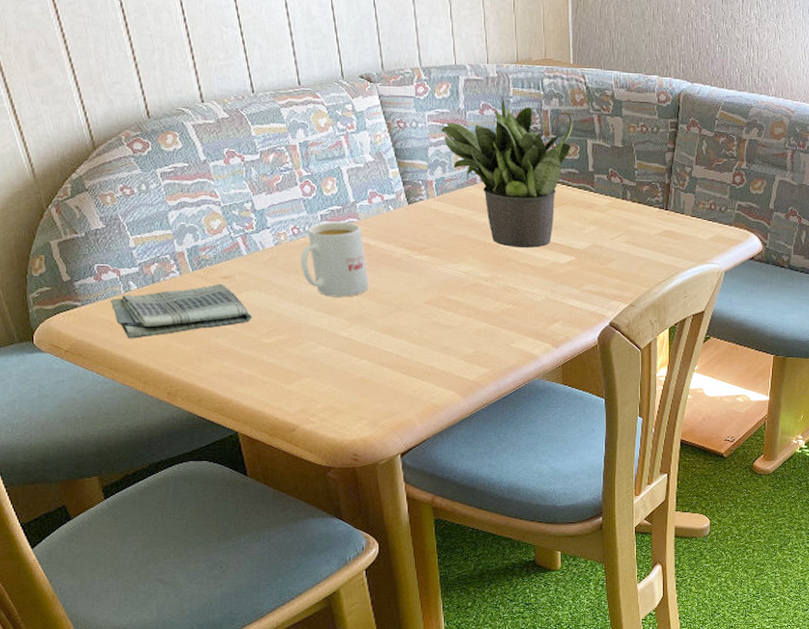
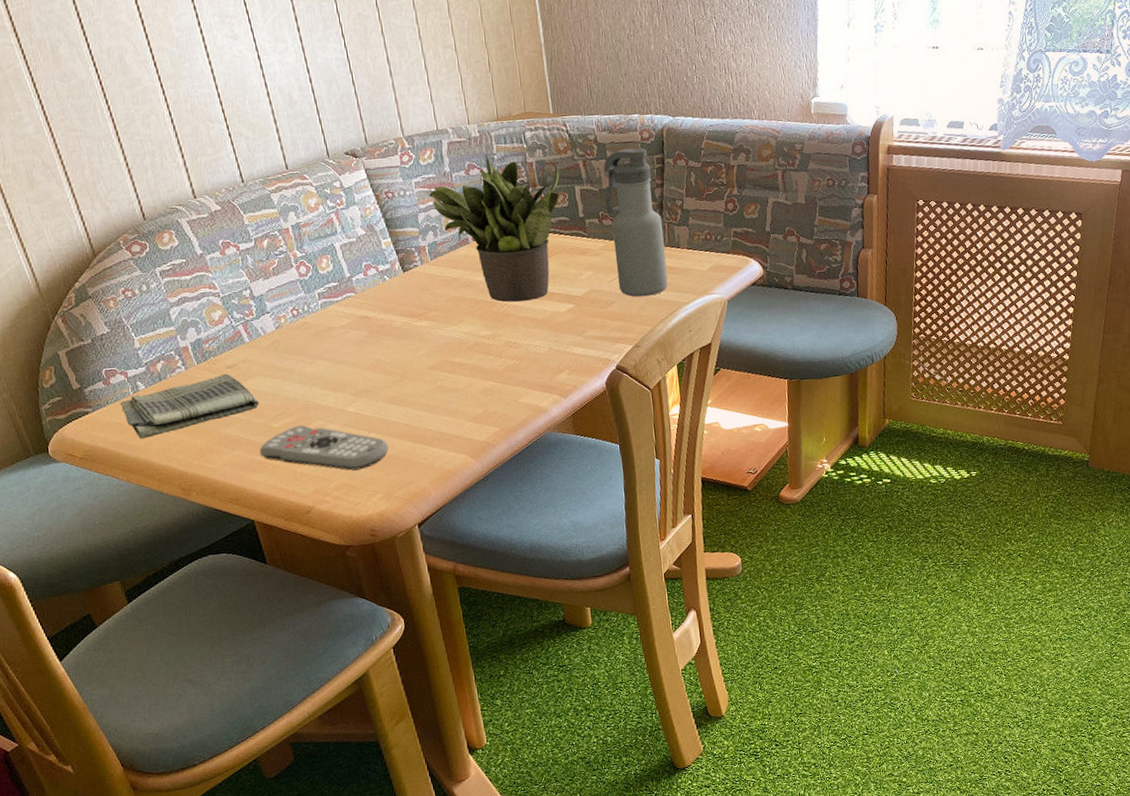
remote control: none [249,343,378,394] -> present [260,425,389,471]
mug: present [300,221,369,297] -> none [301,297,372,374]
water bottle: none [616,109,670,258] -> present [603,148,668,297]

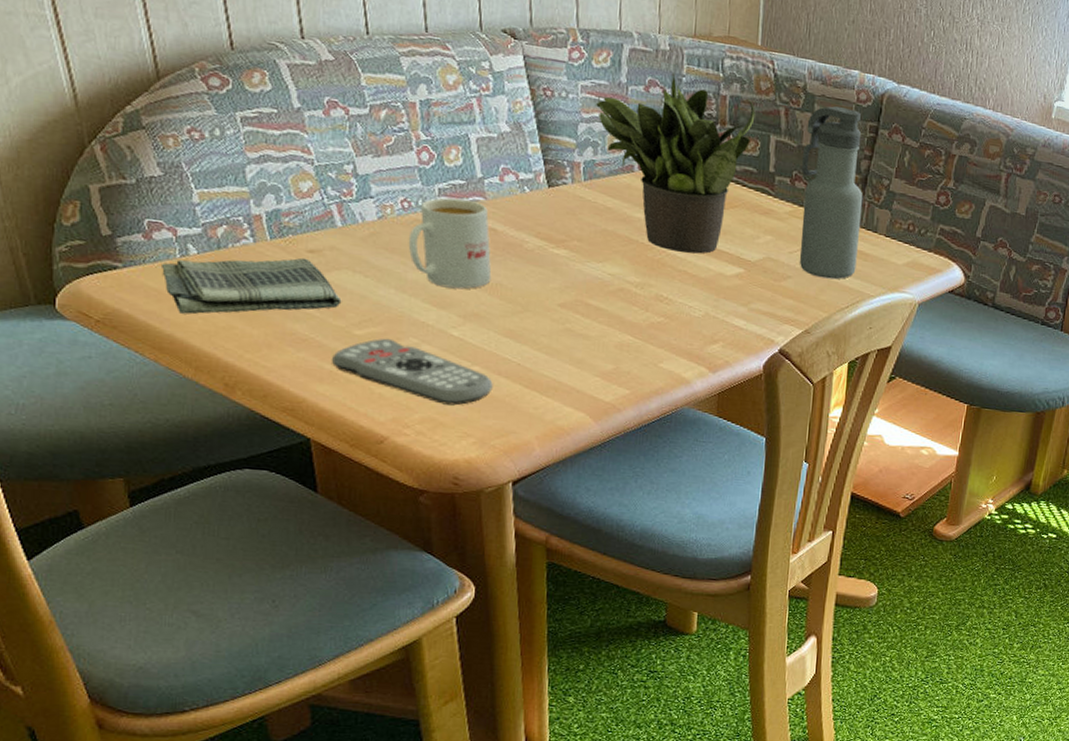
mug: none [301,297,372,374] -> present [408,197,492,289]

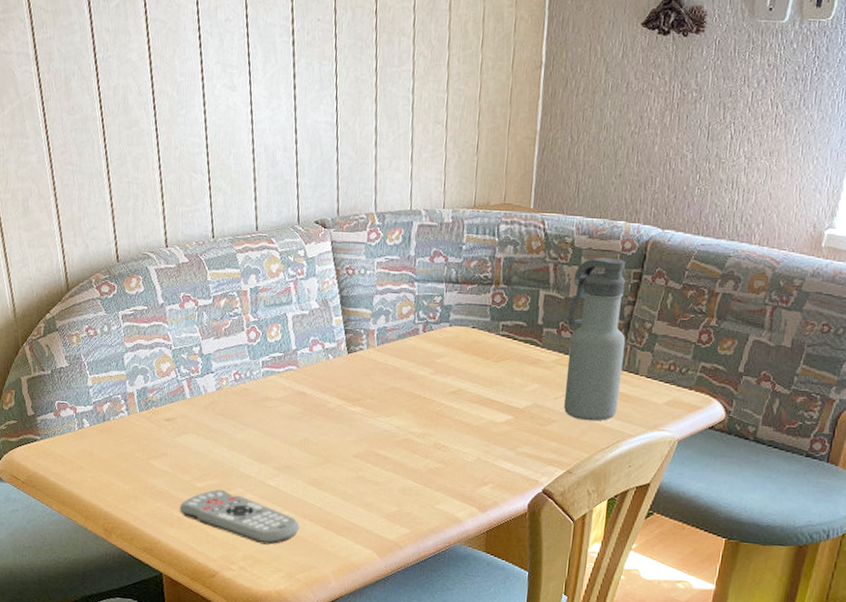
dish towel: present [160,257,342,315] -> none [65,425,188,475]
mug: present [408,197,492,289] -> none [238,368,301,446]
potted plant: present [595,71,755,254] -> none [388,241,527,405]

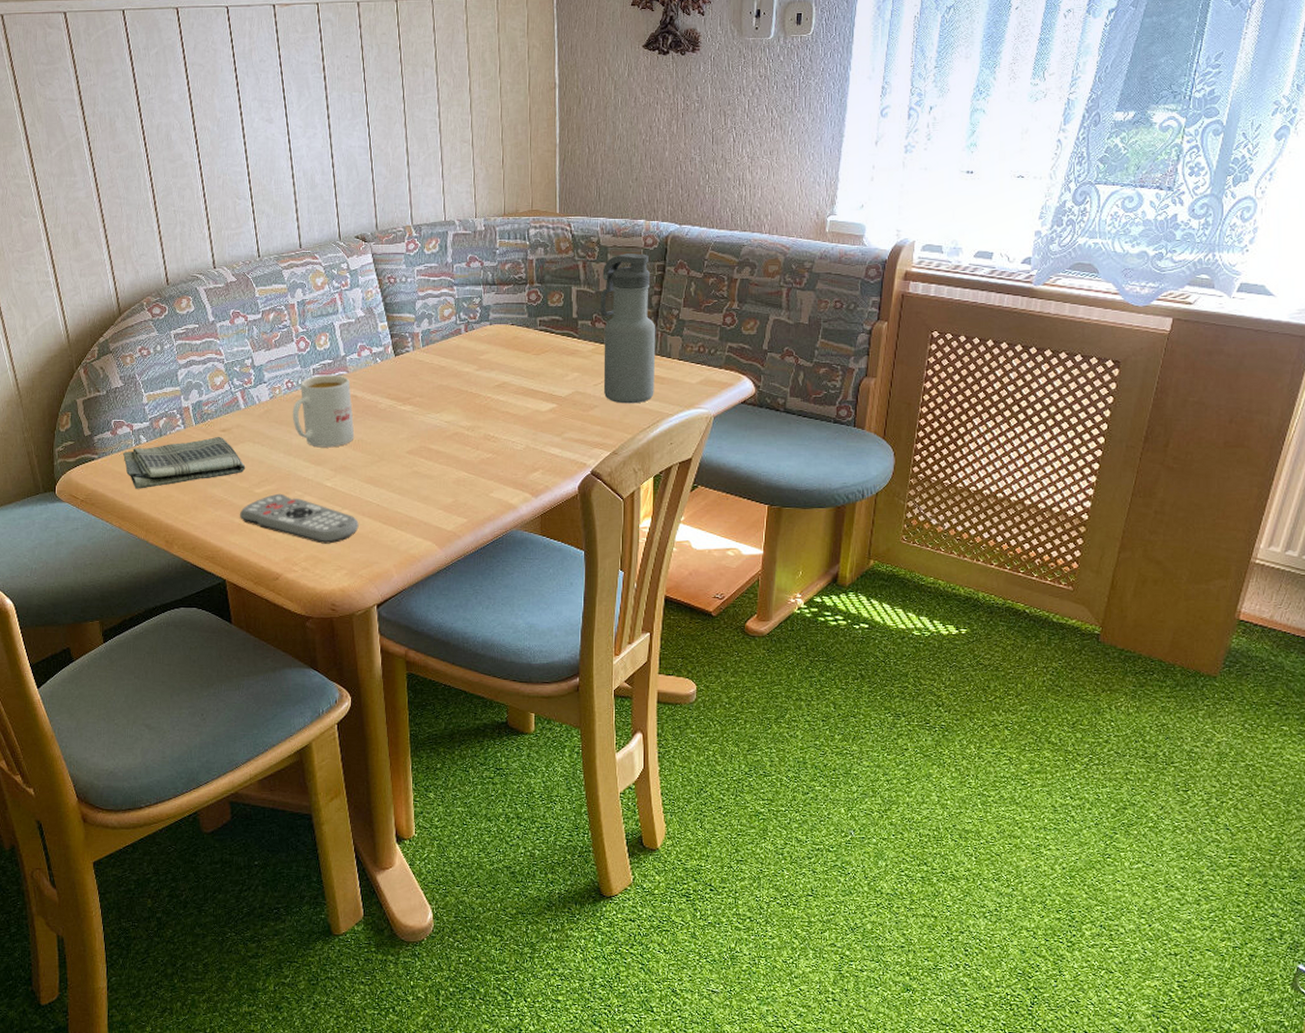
dish towel: none [65,425,188,475] -> present [122,436,246,489]
mug: none [238,368,301,446] -> present [292,374,355,448]

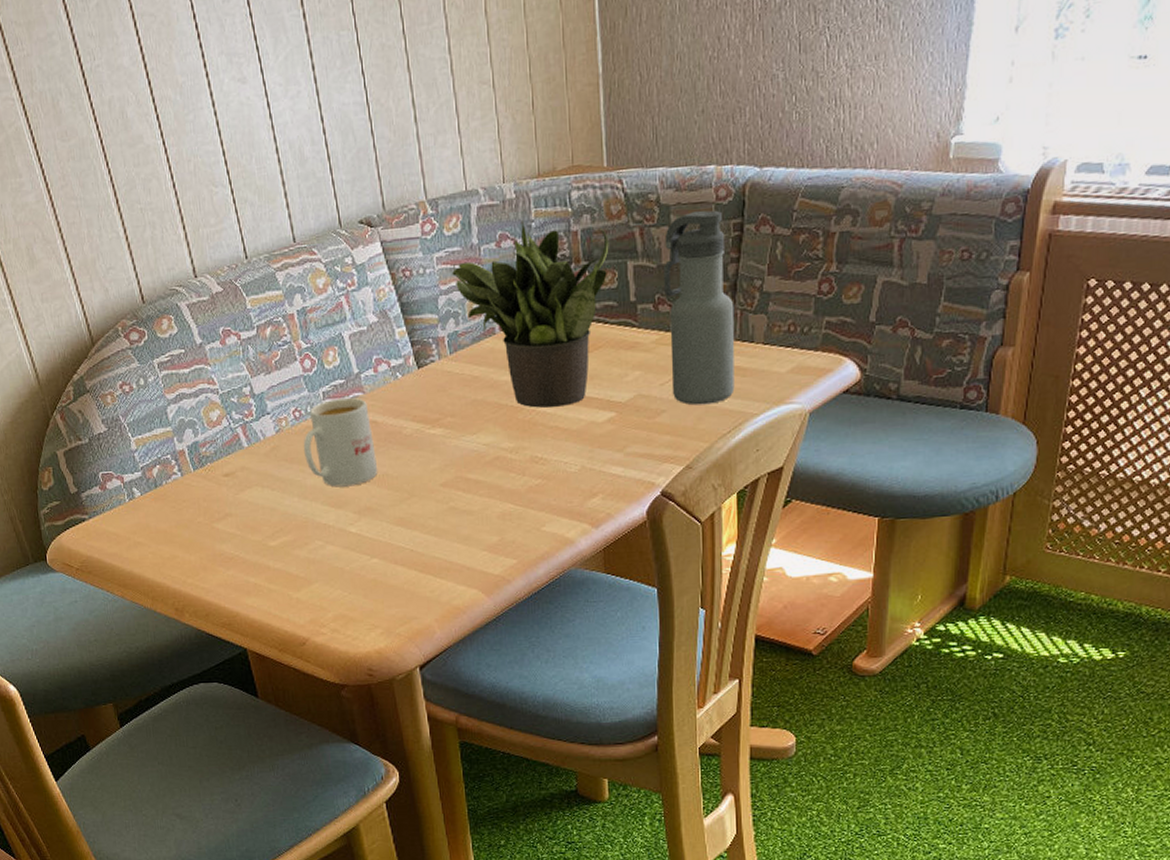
dish towel: present [122,436,246,489] -> none [115,482,256,551]
remote control: present [240,493,359,544] -> none [255,545,392,600]
potted plant: none [428,247,558,396] -> present [451,219,609,408]

